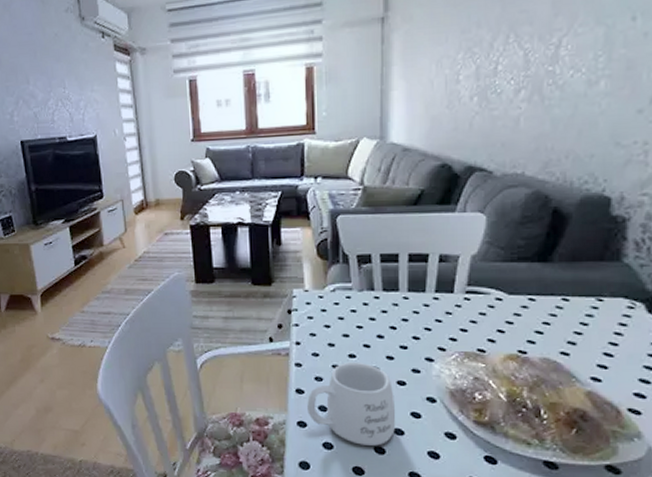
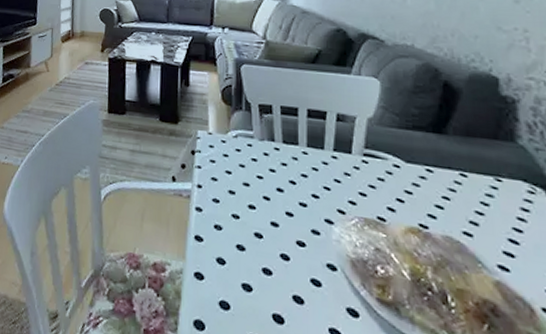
mug: present [307,361,396,446] -> none [205,213,296,314]

